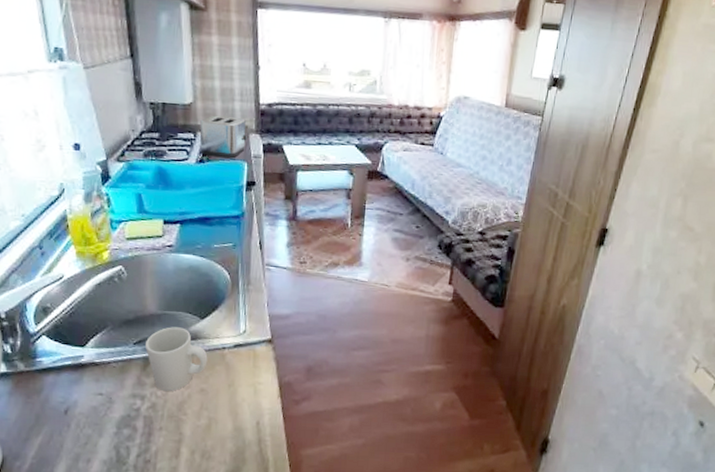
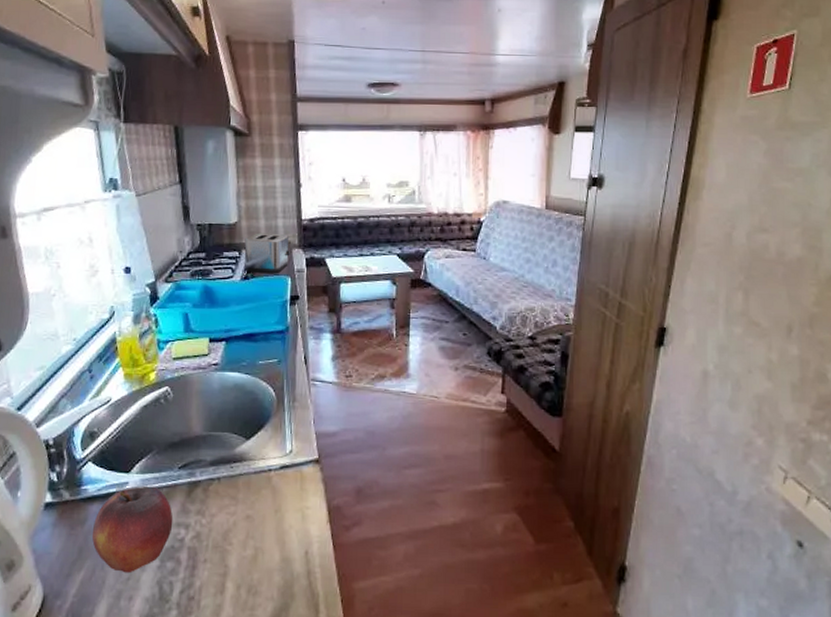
fruit: none [48,359,129,439] -> present [91,485,173,574]
mug: present [144,327,208,391] -> none [189,449,254,519]

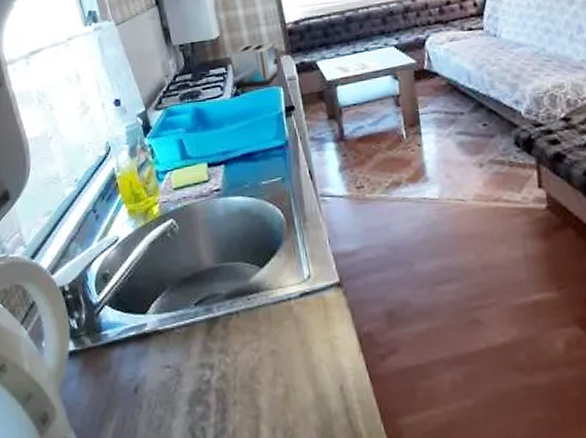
fruit: present [91,485,173,574] -> none [117,326,197,421]

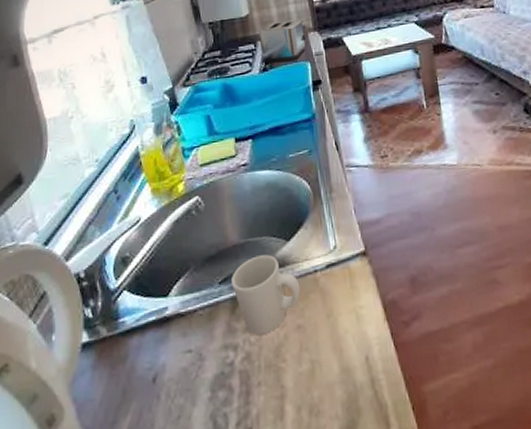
mug: none [206,280,275,356] -> present [230,254,301,335]

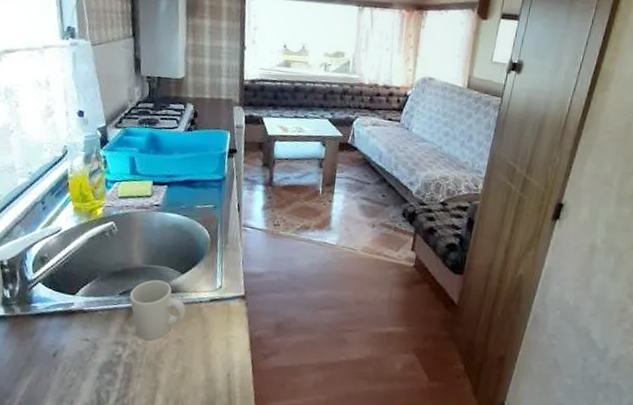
toaster: present [258,19,307,64] -> none [189,89,232,128]

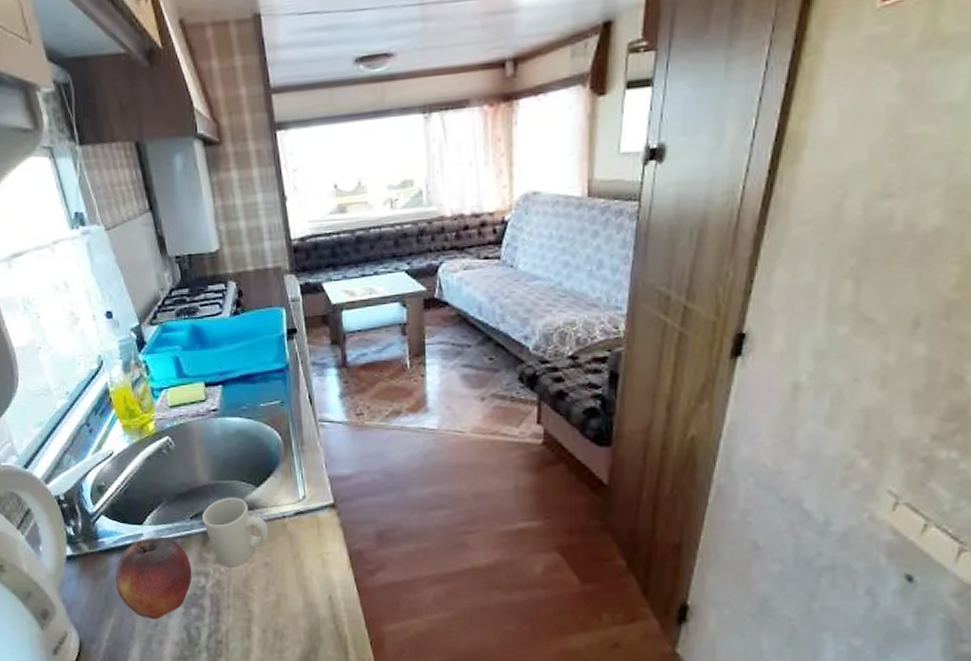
fruit: none [39,307,113,381] -> present [114,536,192,620]

